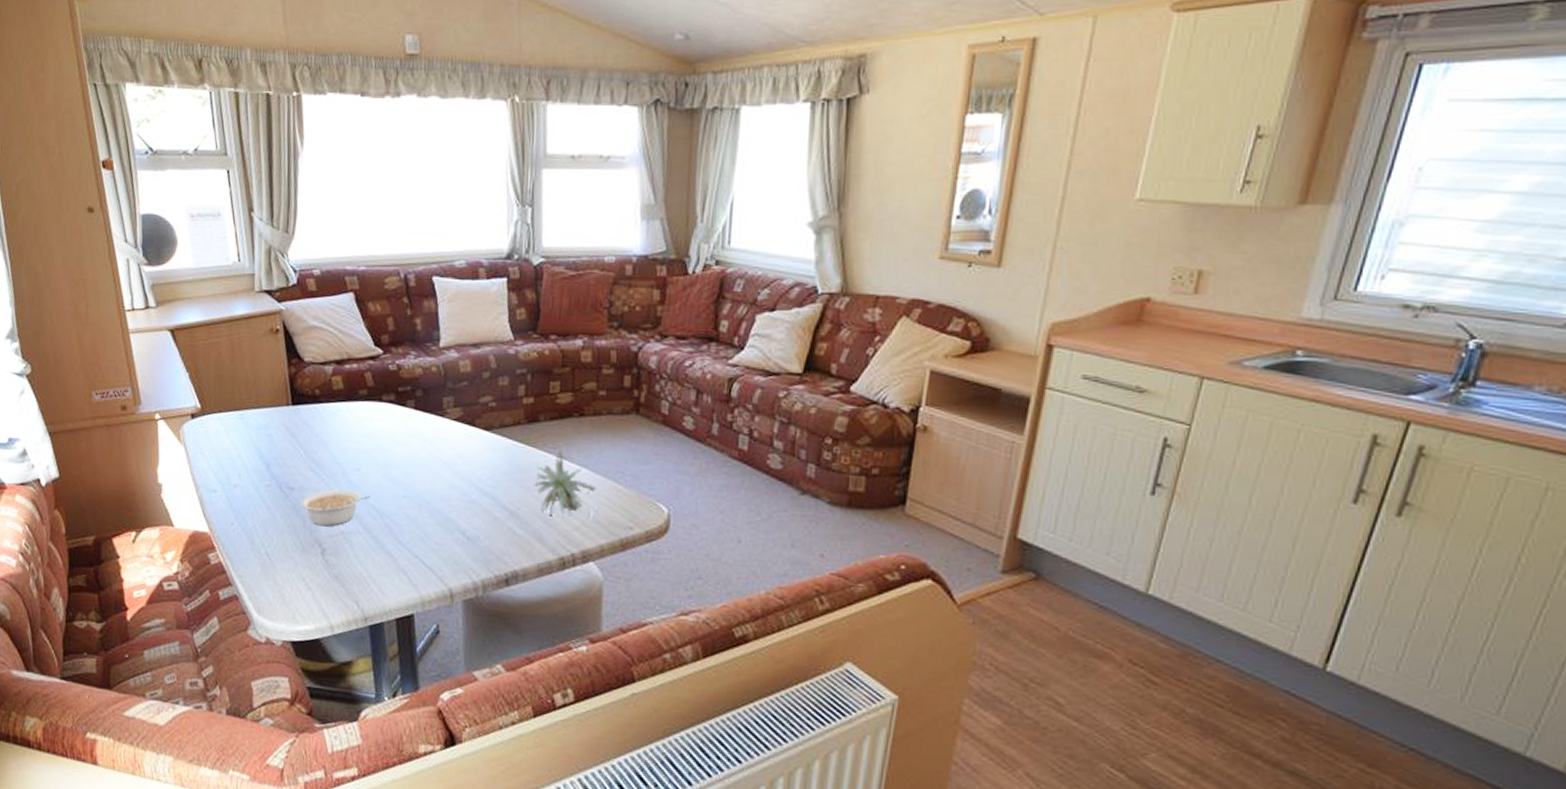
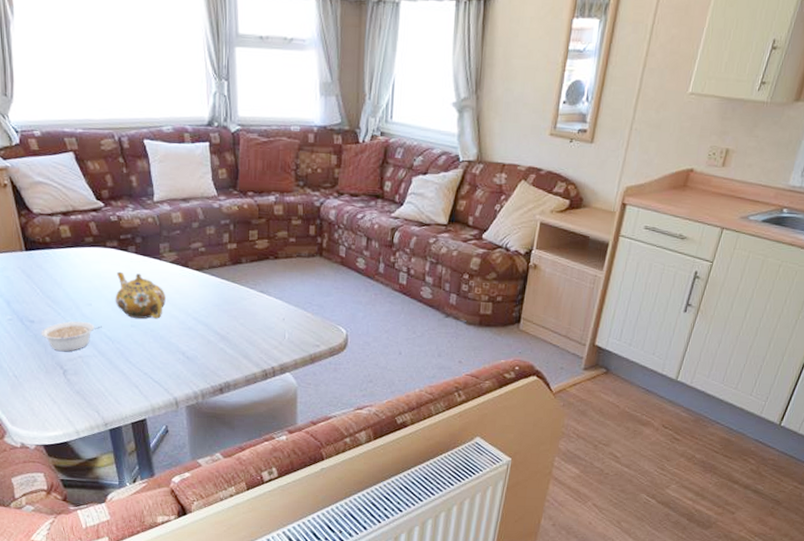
teapot: none [387,430,447,489] -> present [115,271,166,319]
succulent plant: present [535,450,596,517] -> none [240,286,290,339]

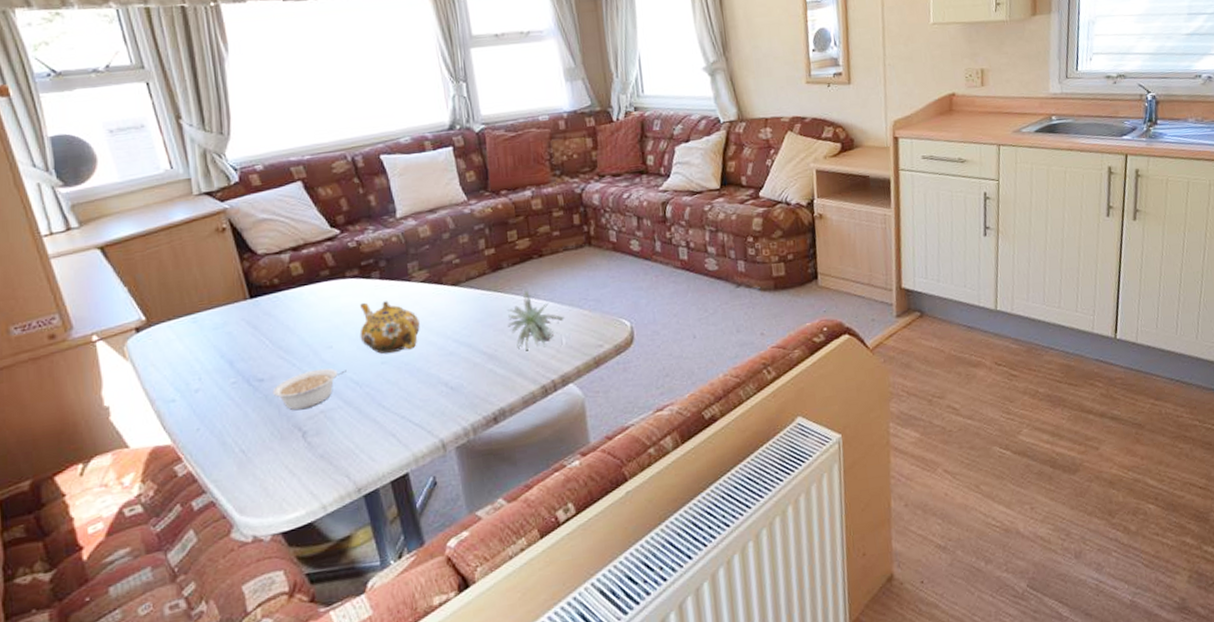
succulent plant: none [240,286,290,339] -> present [508,290,564,351]

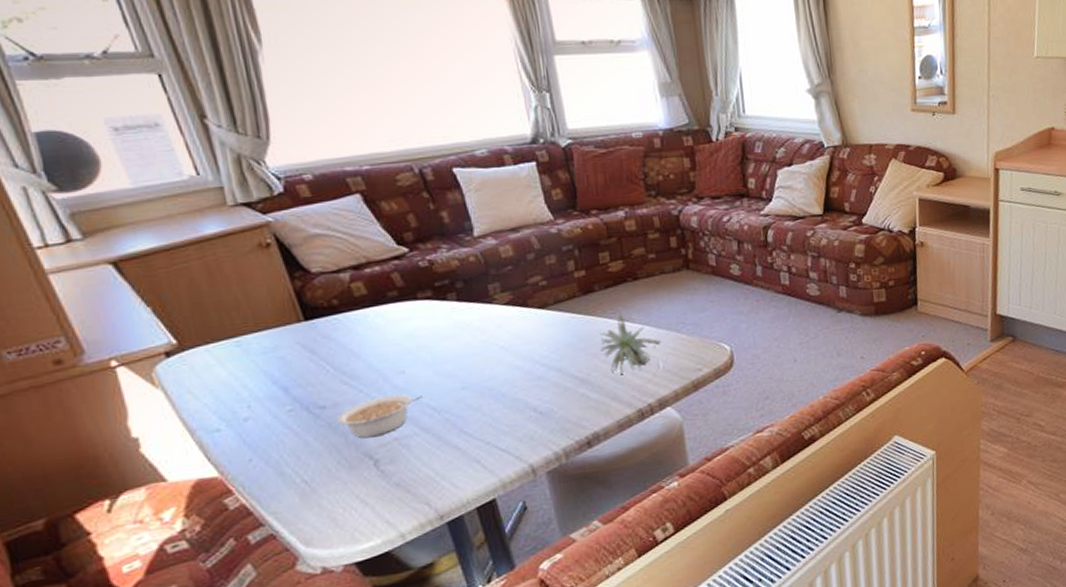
teapot: present [359,301,420,354] -> none [435,324,504,379]

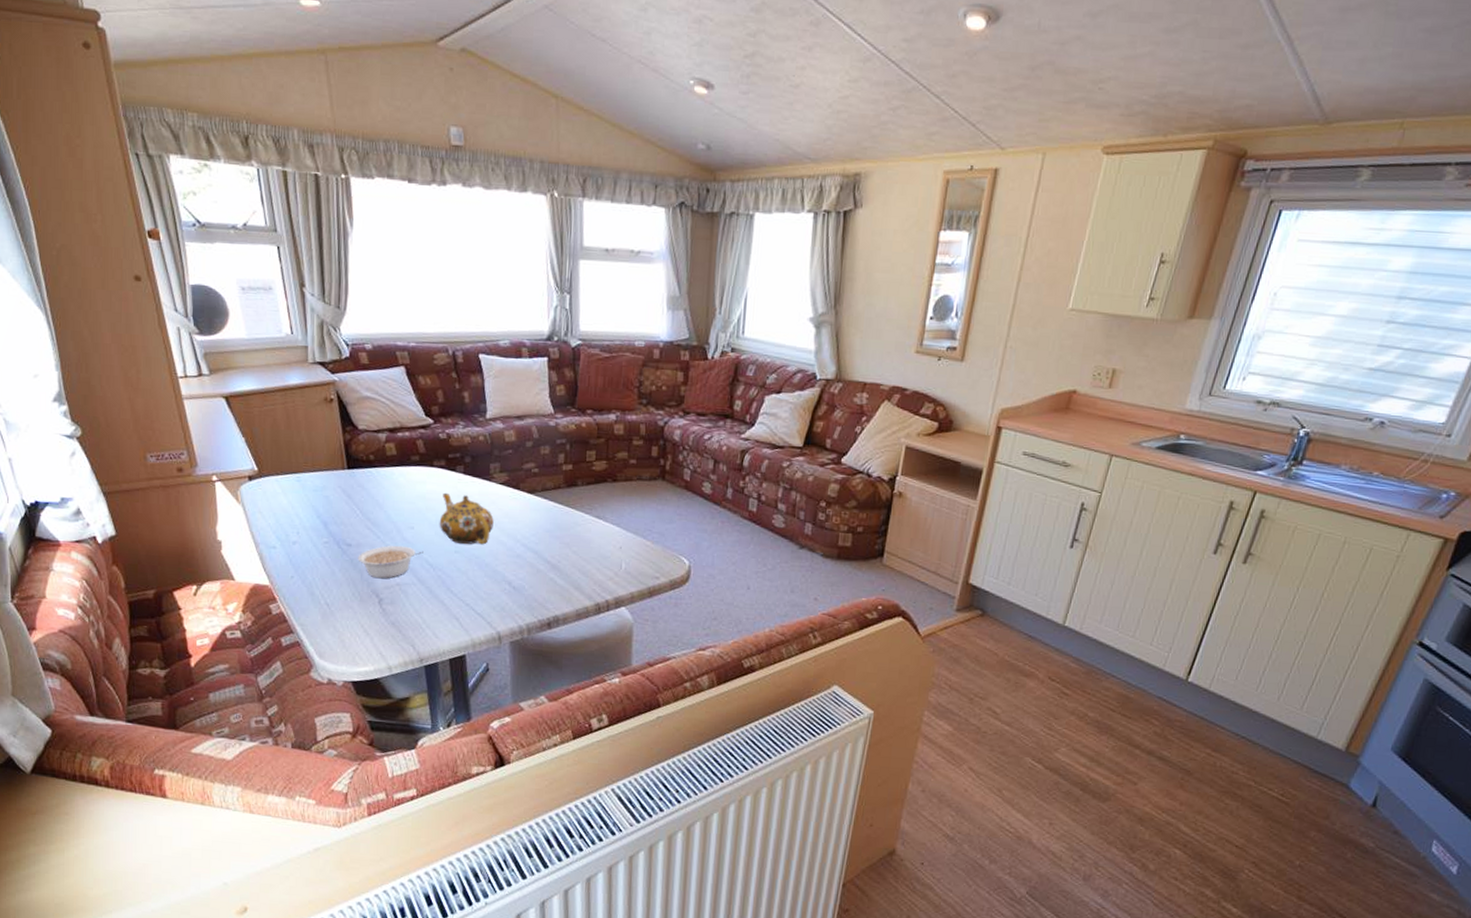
teapot: none [435,324,504,379] -> present [439,492,494,545]
succulent plant: present [600,314,661,375] -> none [573,511,627,569]

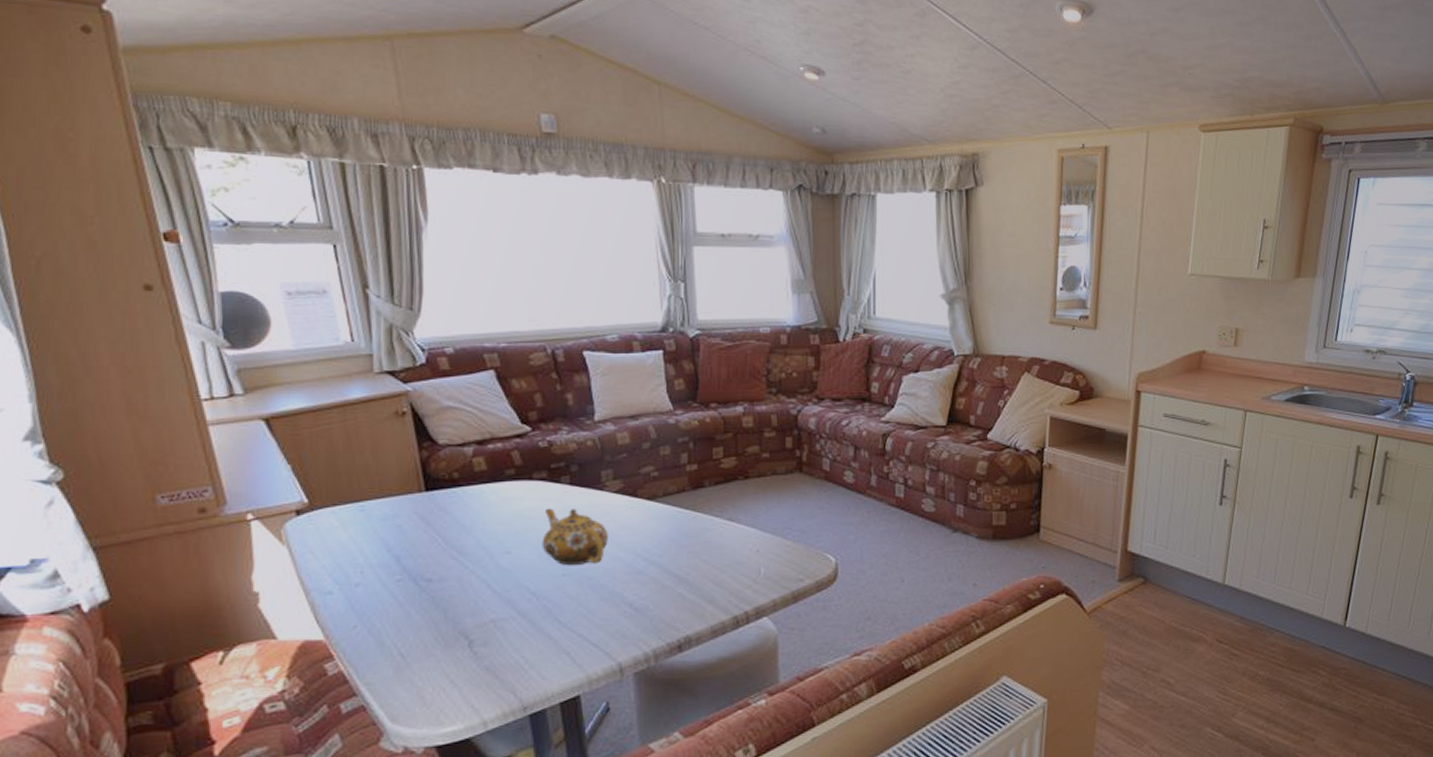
legume: present [357,545,423,579] -> none [440,574,524,617]

